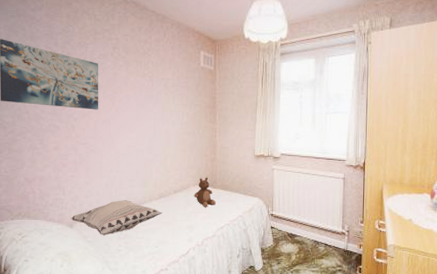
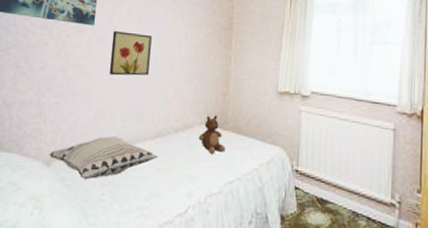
wall art: none [115,113,149,151] -> present [109,31,152,76]

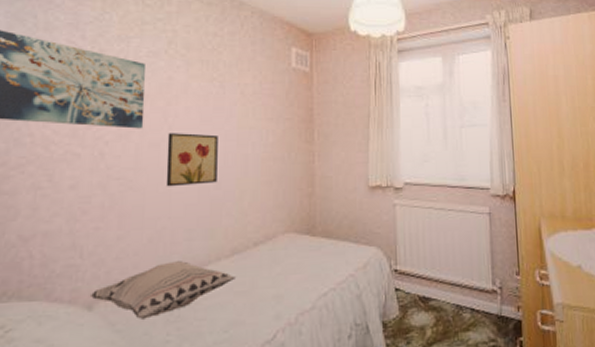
teddy bear: present [198,115,225,154] -> none [283,220,315,265]

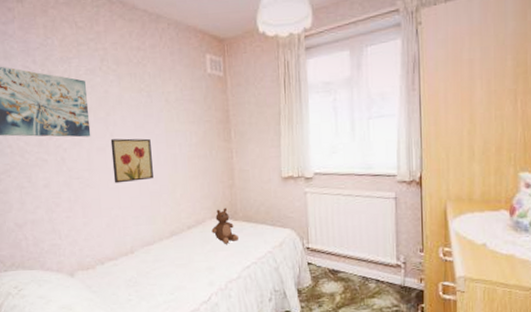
decorative pillow: present [89,261,235,319] -> none [70,241,176,284]
teddy bear: none [283,220,315,265] -> present [211,208,239,244]

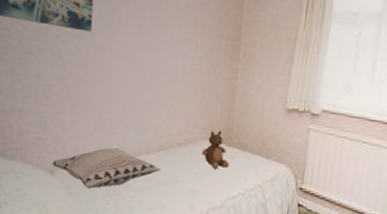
decorative pillow: none [70,241,176,284] -> present [51,148,160,189]
wall art: present [110,138,153,183] -> none [108,38,153,87]

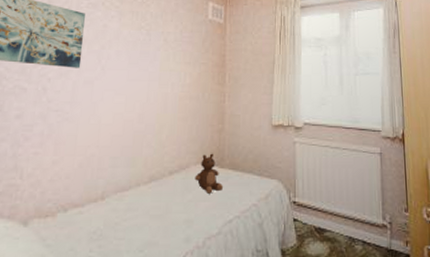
decorative pillow: present [51,148,160,189] -> none [25,185,152,236]

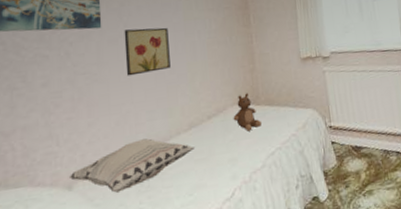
decorative pillow: none [25,185,152,236] -> present [68,138,195,193]
wall art: none [96,73,143,119] -> present [124,27,171,76]

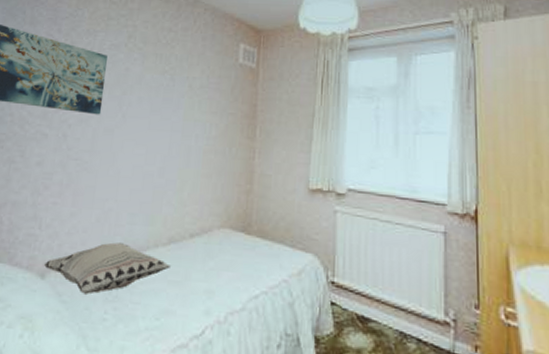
wall art: present [124,27,171,76] -> none [115,120,165,172]
teddy bear: present [233,93,262,132] -> none [217,217,249,263]

